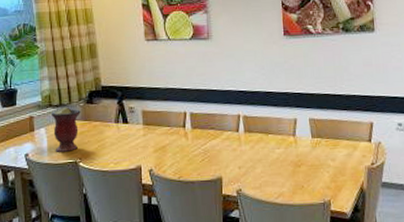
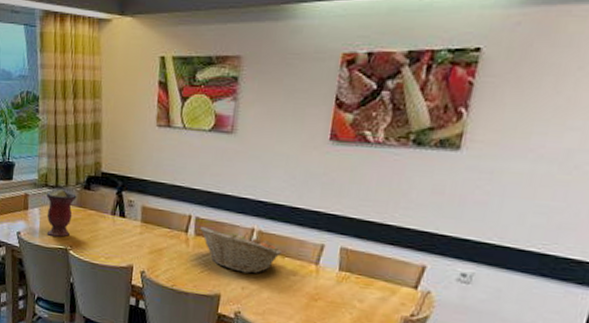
fruit basket: none [195,119,266,154] -> present [200,226,283,274]

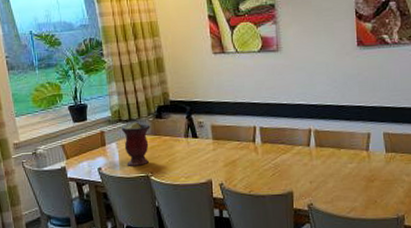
fruit basket: present [200,226,283,274] -> none [265,133,338,169]

